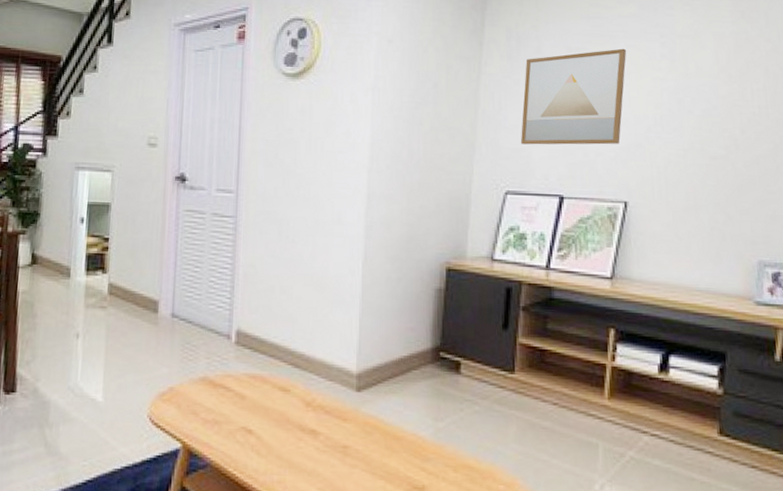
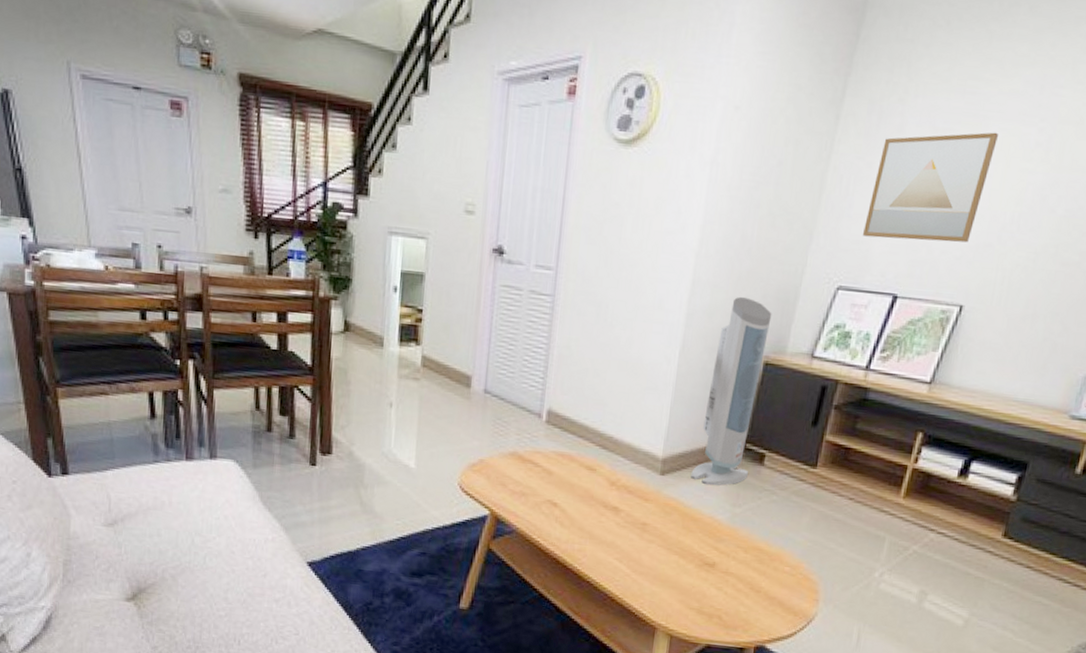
air purifier: none [388,206,447,399] -> present [691,296,772,486]

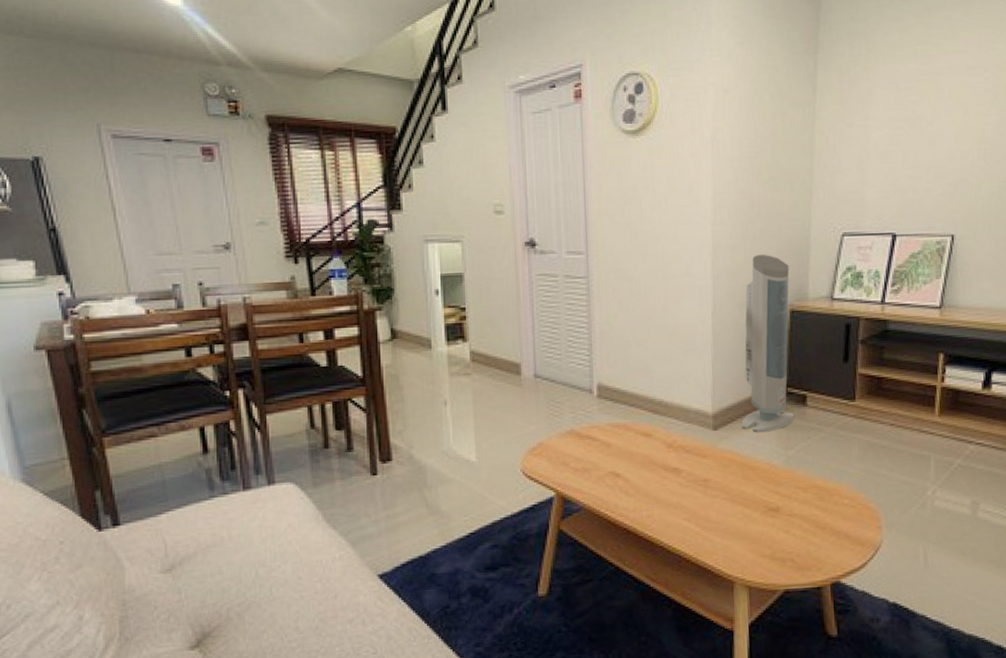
wall art: present [863,132,998,243] -> none [855,85,952,187]

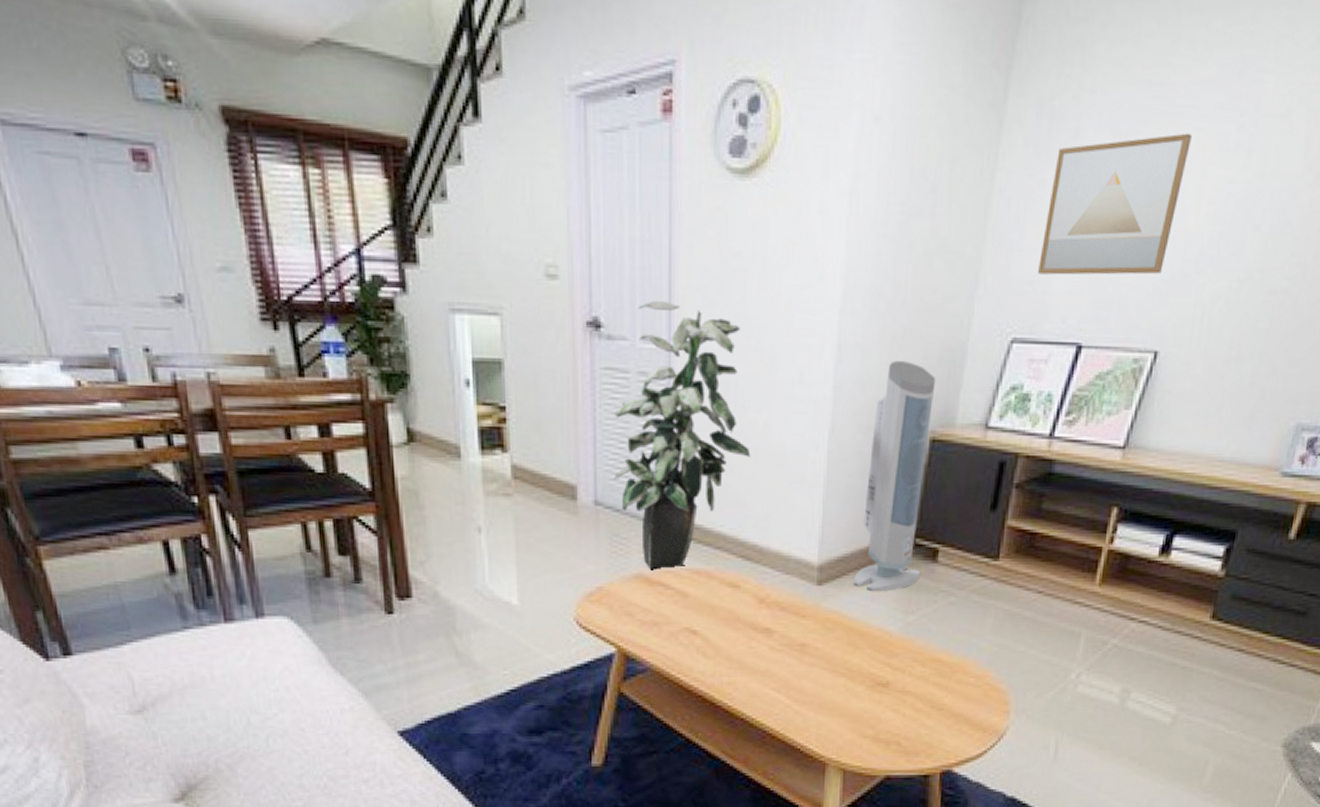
indoor plant: none [548,223,654,427] -> present [613,300,751,570]
wall art: none [855,85,952,187] -> present [1038,133,1192,275]

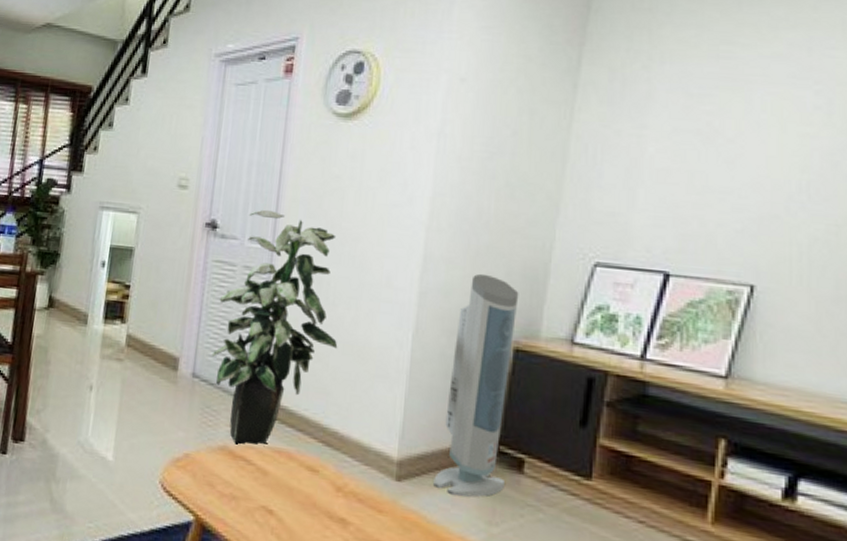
wall art: present [1038,133,1192,275] -> none [619,96,765,214]

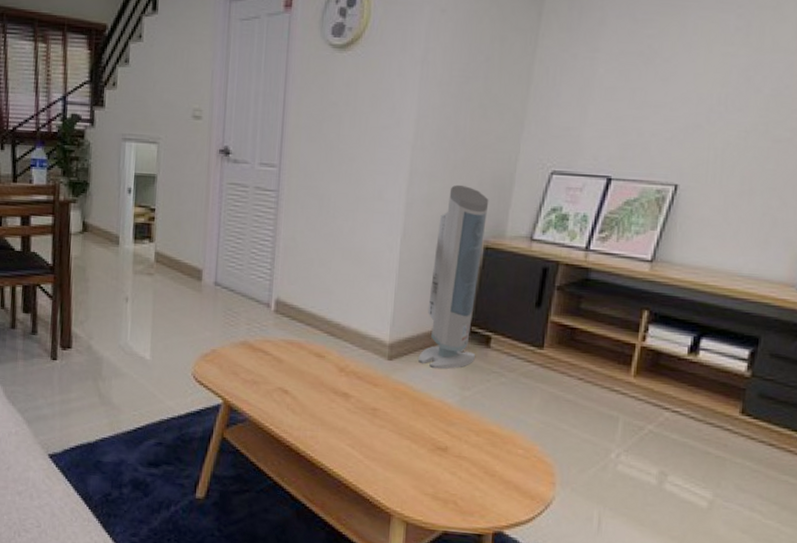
indoor plant: present [211,209,338,447] -> none [230,135,338,340]

